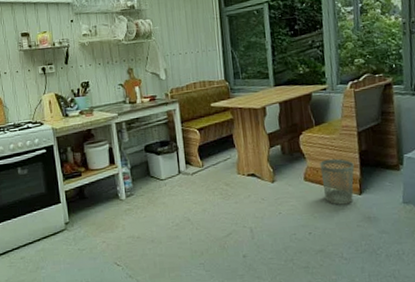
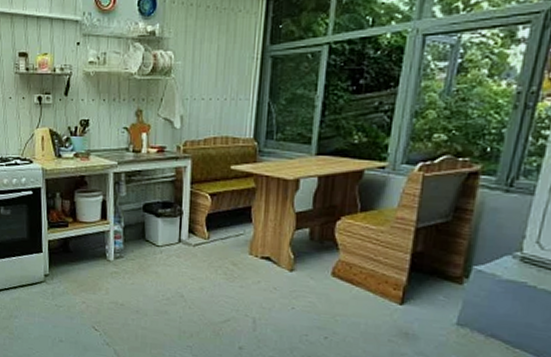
wastebasket: present [320,158,355,205] -> none [354,255,401,313]

